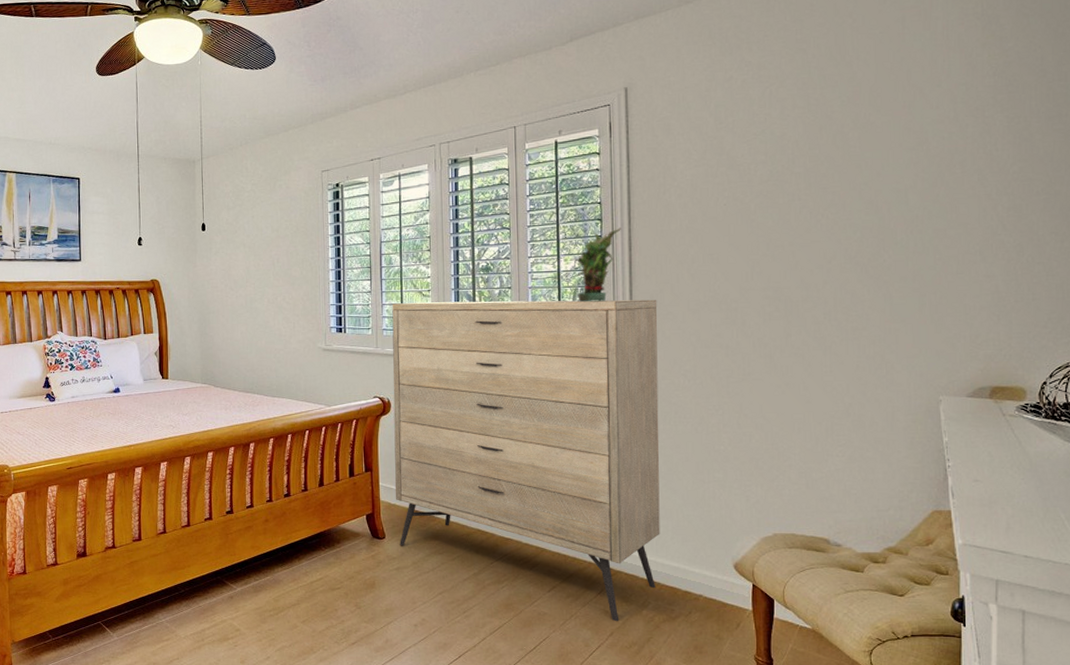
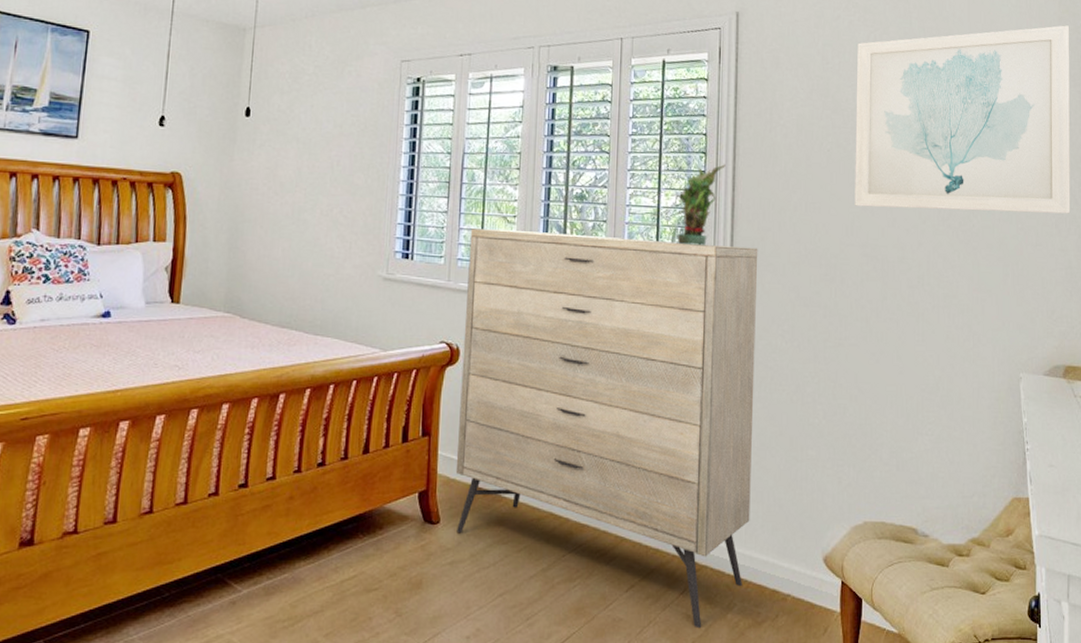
wall art: none [752,50,998,253] -> present [855,25,1071,214]

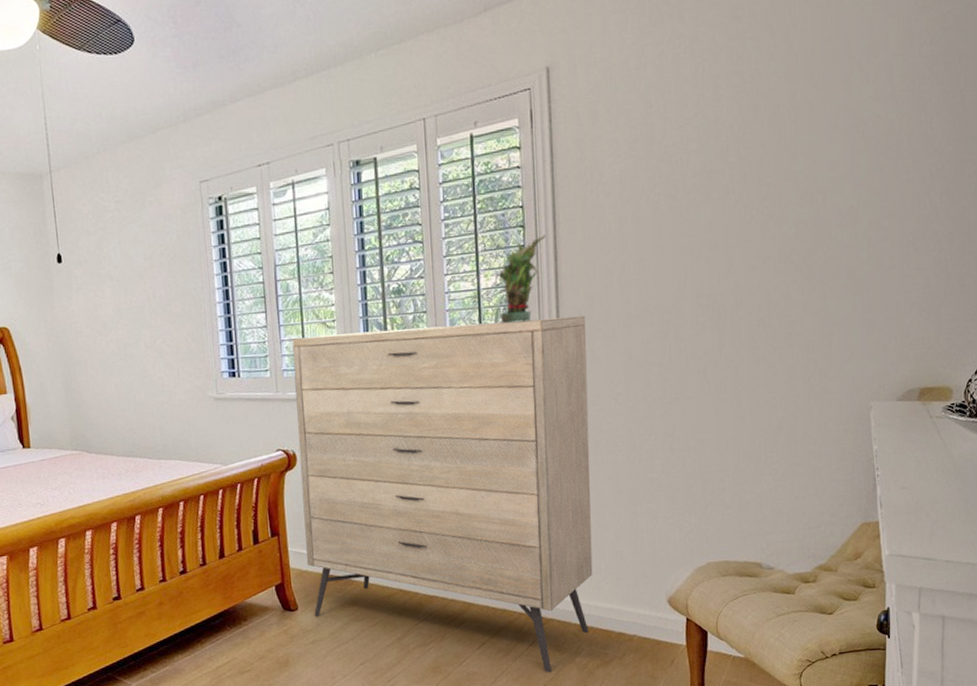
wall art: present [855,25,1071,214] -> none [684,15,934,257]

